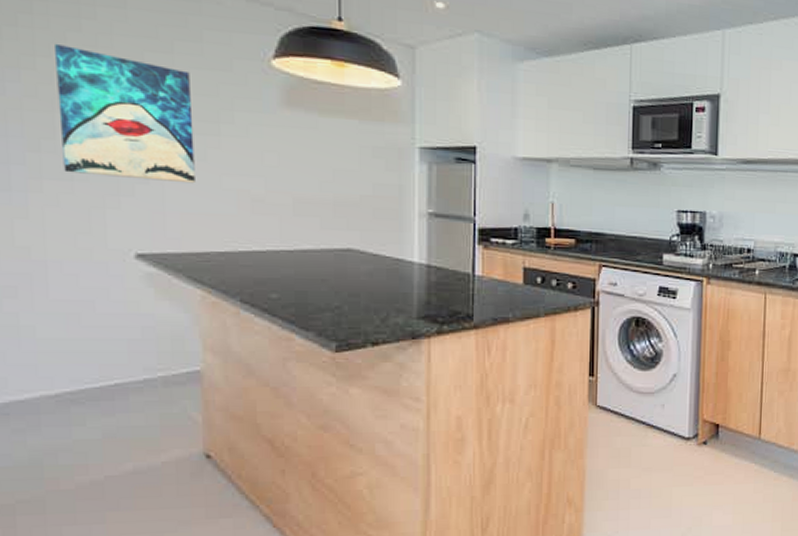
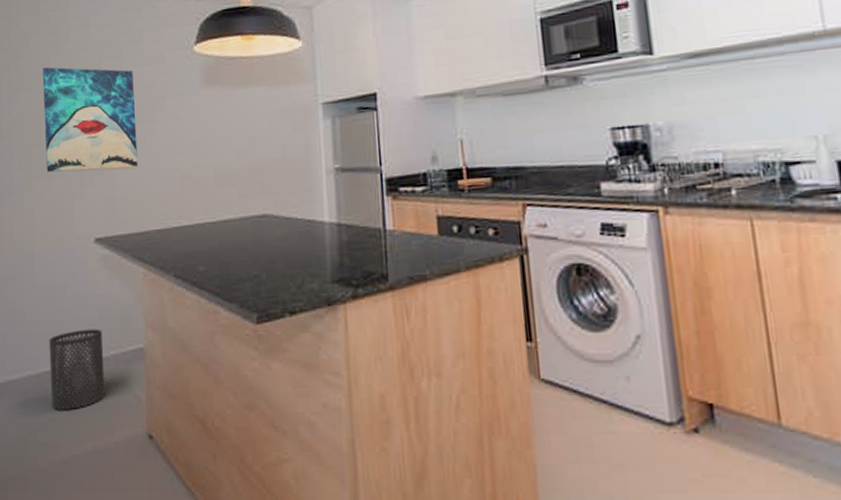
trash can: none [72,349,150,431] -> present [49,329,105,410]

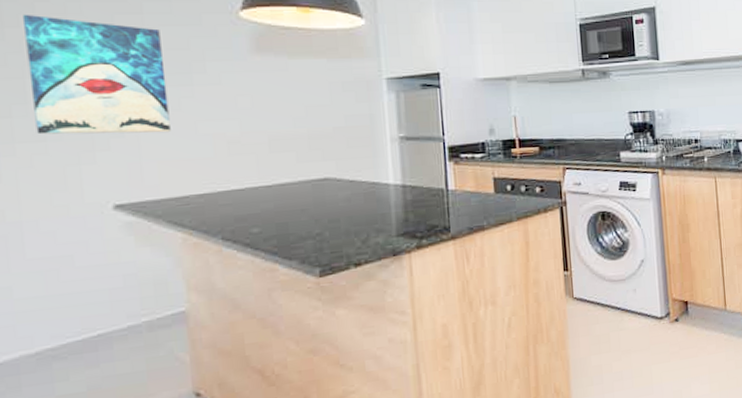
trash can: present [49,329,105,410] -> none [52,297,136,386]

